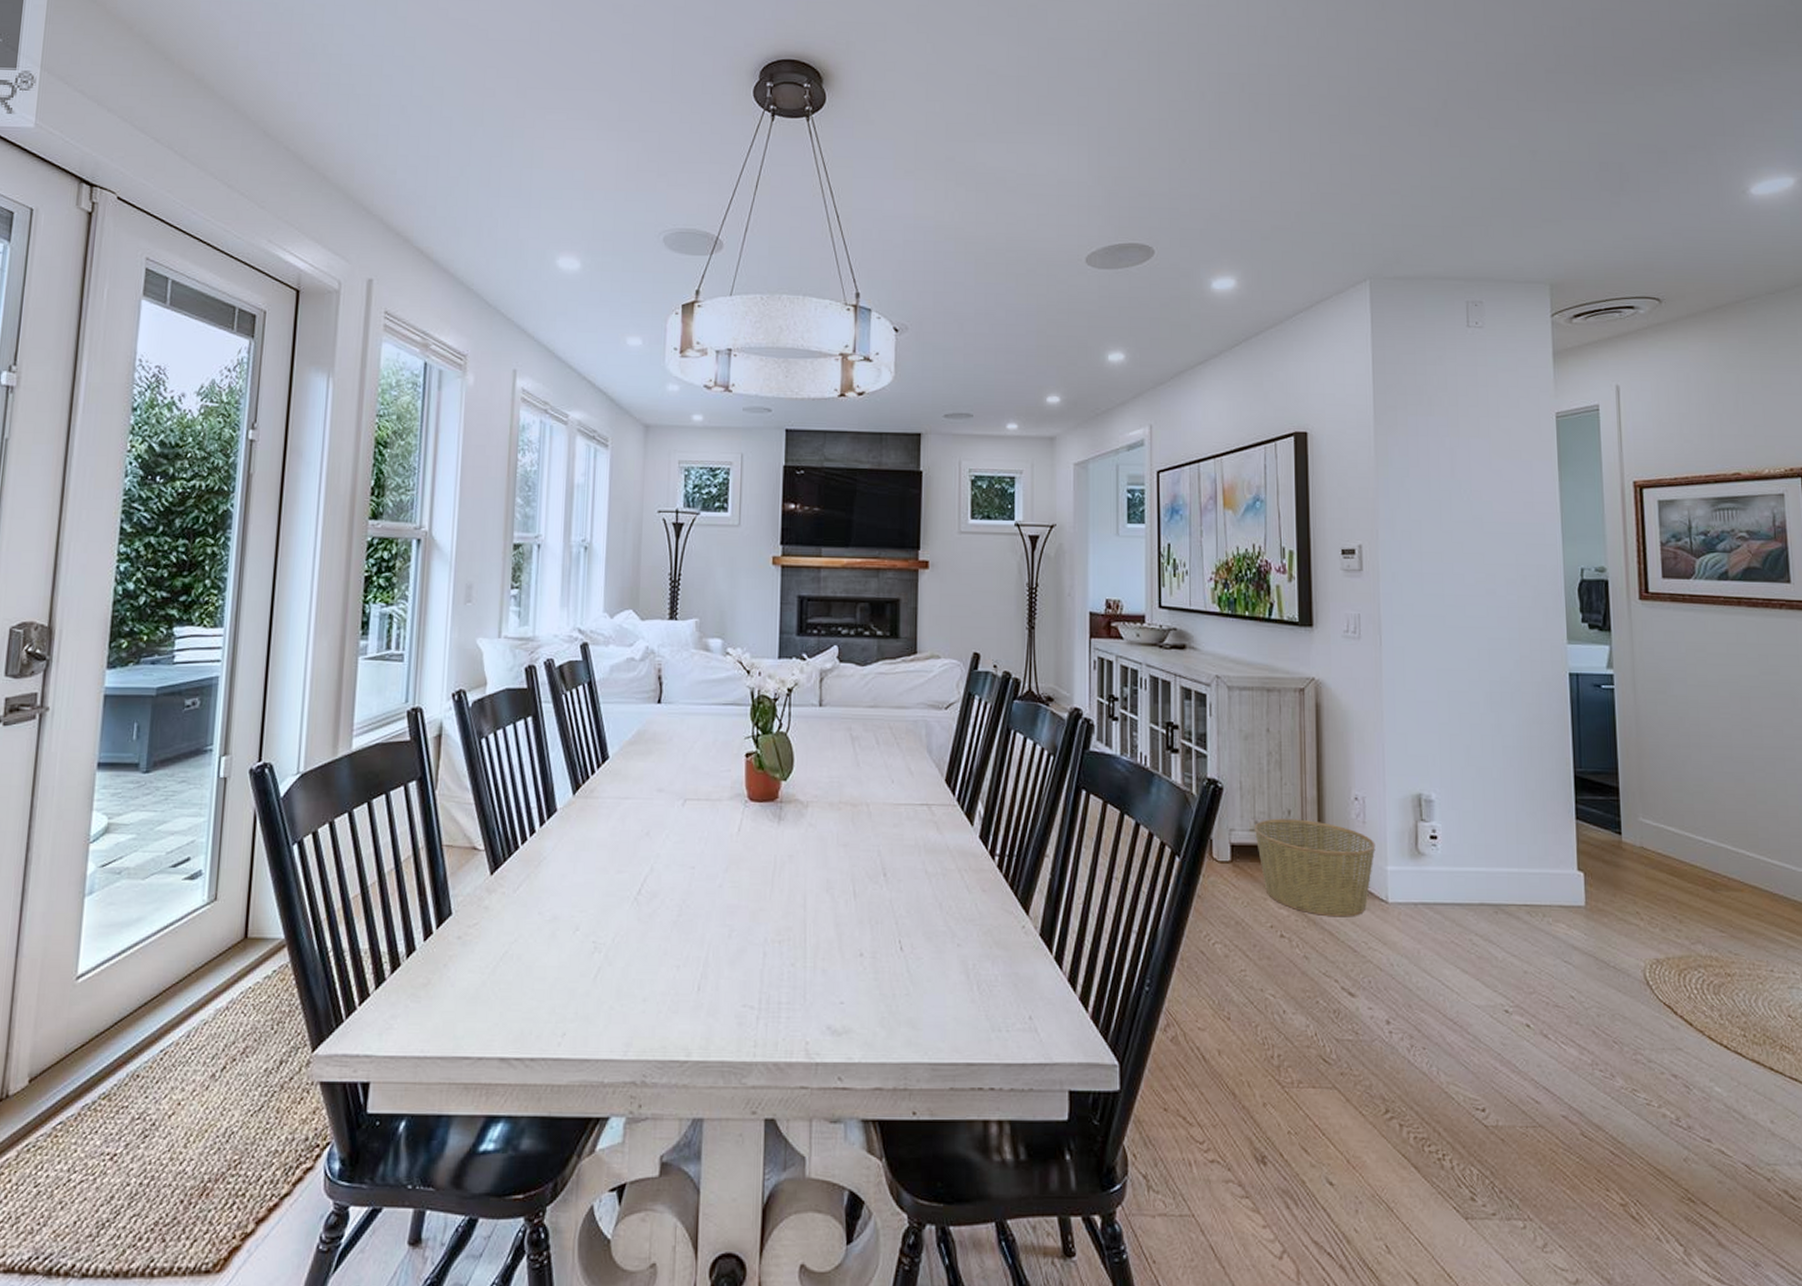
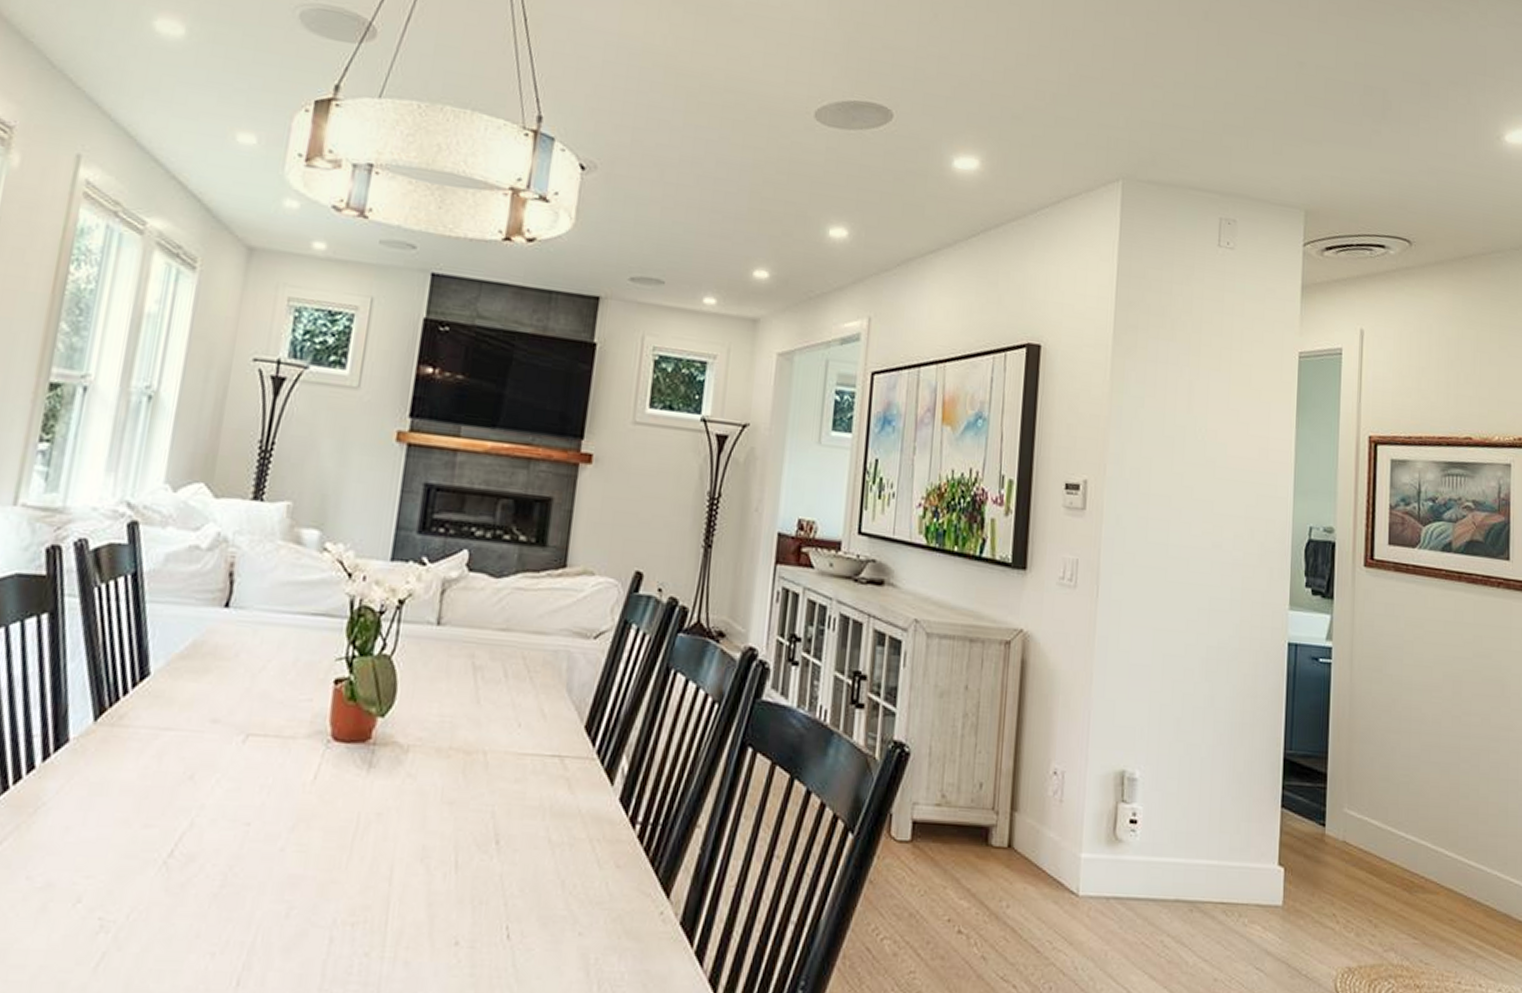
basket: present [1253,818,1376,917] -> none [940,792,1071,912]

